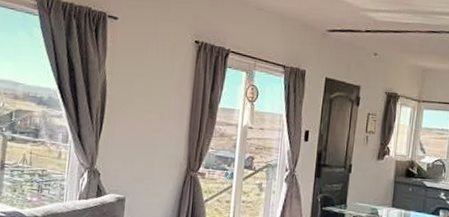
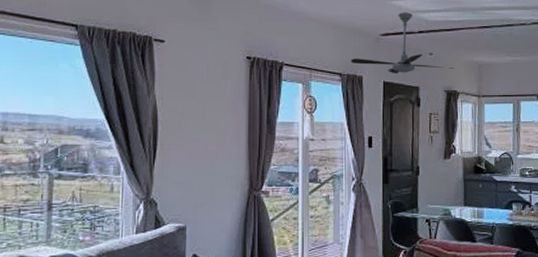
ceiling fan: none [295,9,398,72] -> present [350,12,455,74]

